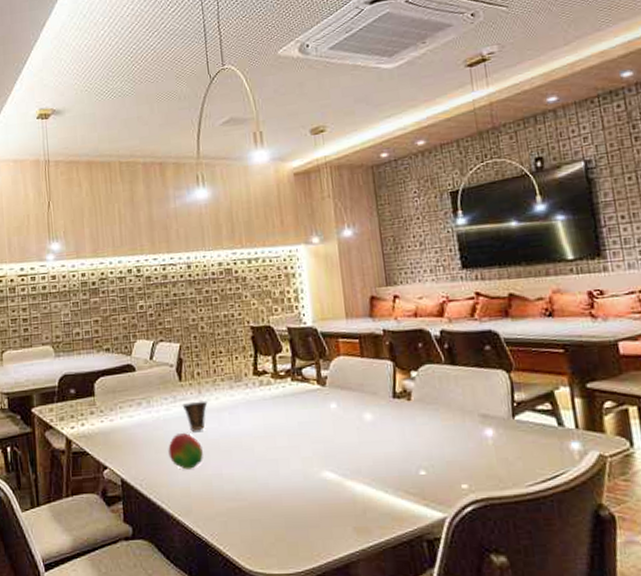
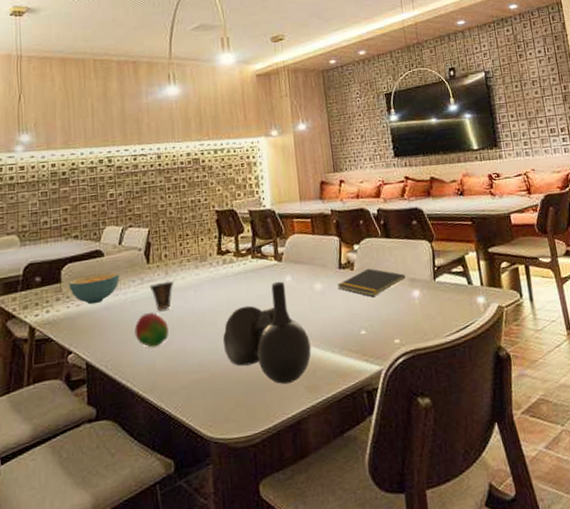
cereal bowl: none [102,388,152,421] -> present [69,272,119,305]
decorative vase: none [260,408,361,523] -> present [222,281,312,385]
notepad: none [391,399,476,433] -> present [337,268,406,297]

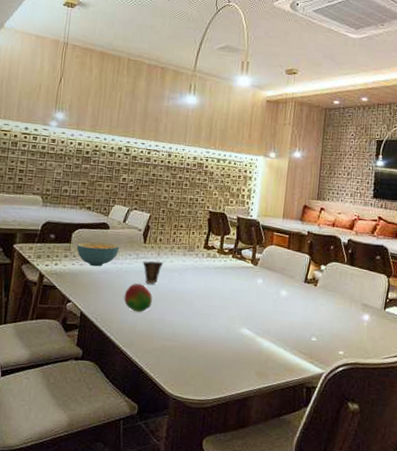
decorative vase: present [222,281,312,385] -> none [194,281,268,367]
notepad: present [337,268,406,297] -> none [300,287,360,312]

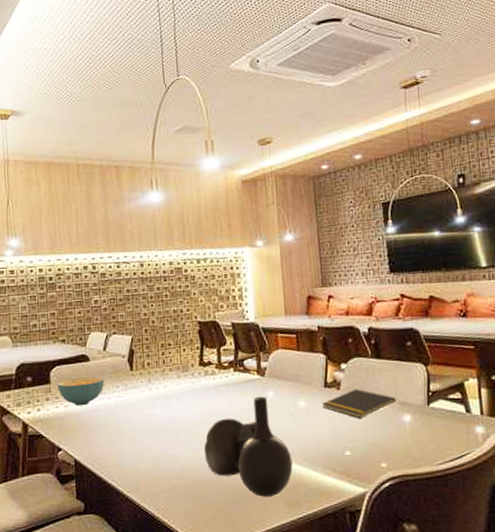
fruit: present [124,284,152,312] -> none [119,418,151,451]
cup: present [142,261,164,284] -> none [133,388,157,417]
decorative vase: none [194,281,268,367] -> present [203,396,293,498]
notepad: none [300,287,360,312] -> present [322,389,396,418]

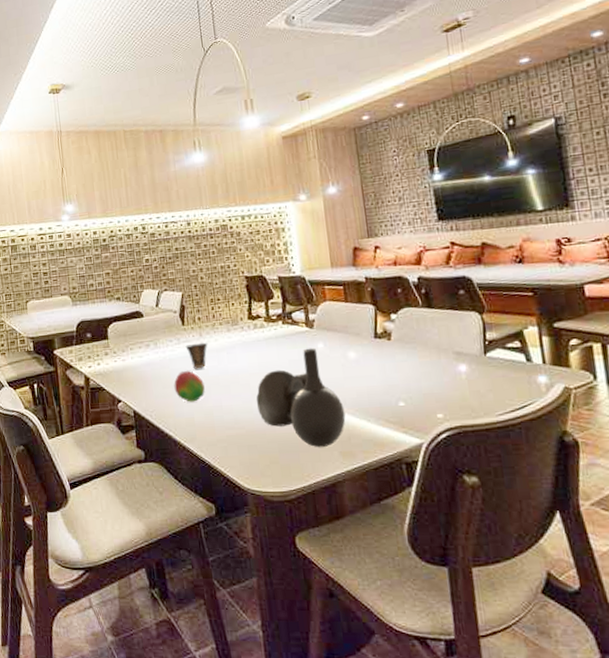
cereal bowl: present [58,377,104,406] -> none [115,332,158,360]
fruit: none [119,418,151,451] -> present [174,371,205,402]
cup: none [133,388,157,417] -> present [185,342,208,369]
notepad: present [322,389,396,418] -> none [373,339,450,369]

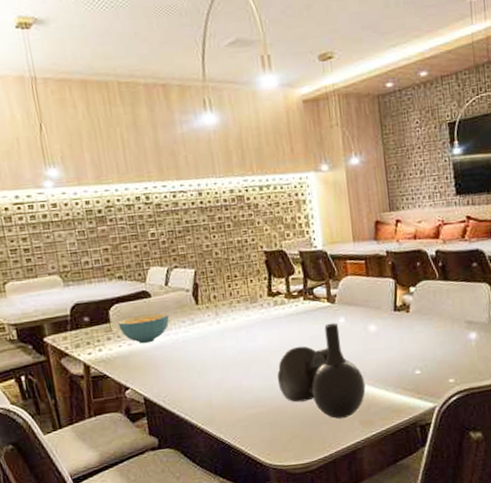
cereal bowl: none [115,332,158,360] -> present [118,313,169,344]
fruit: present [174,371,205,402] -> none [188,352,223,385]
cup: present [185,342,208,369] -> none [200,321,225,350]

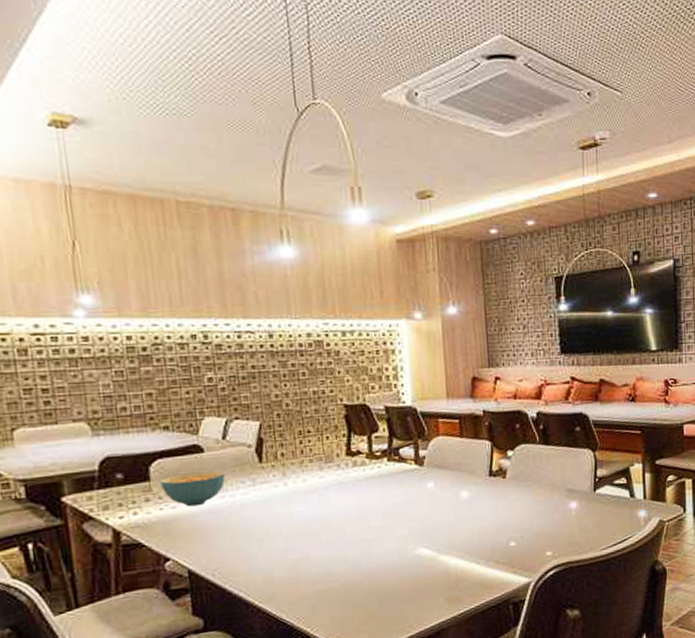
decorative vase: present [277,322,366,419] -> none [352,487,454,596]

